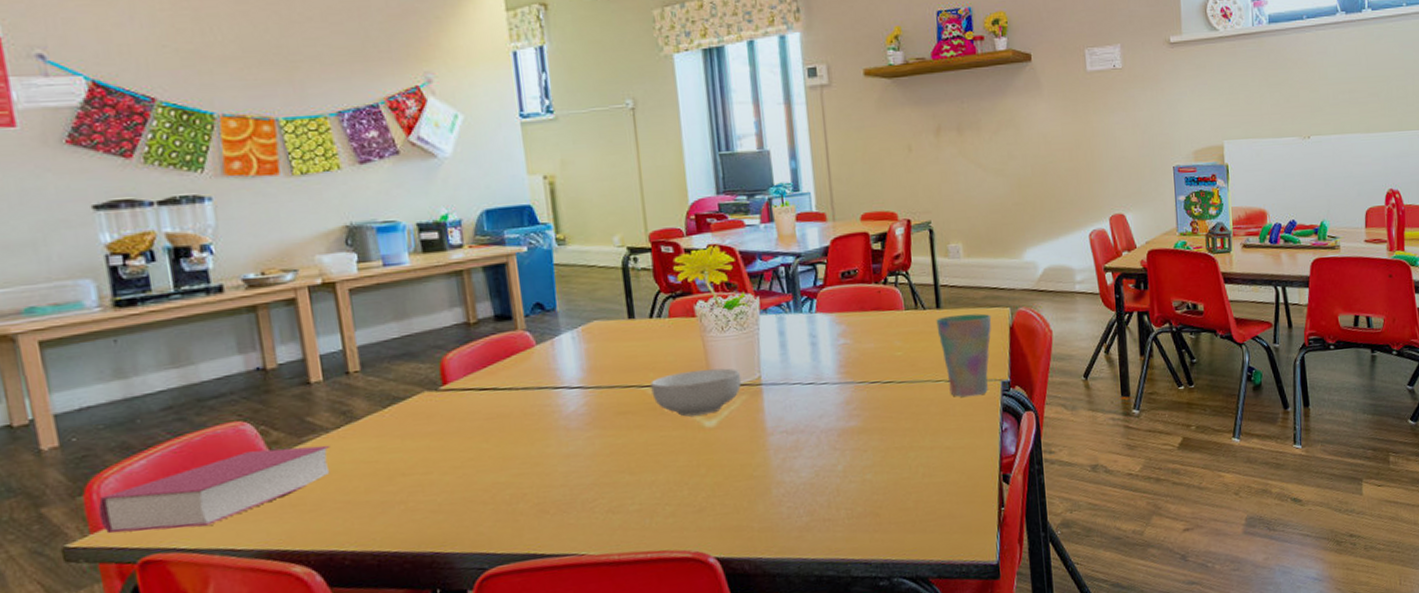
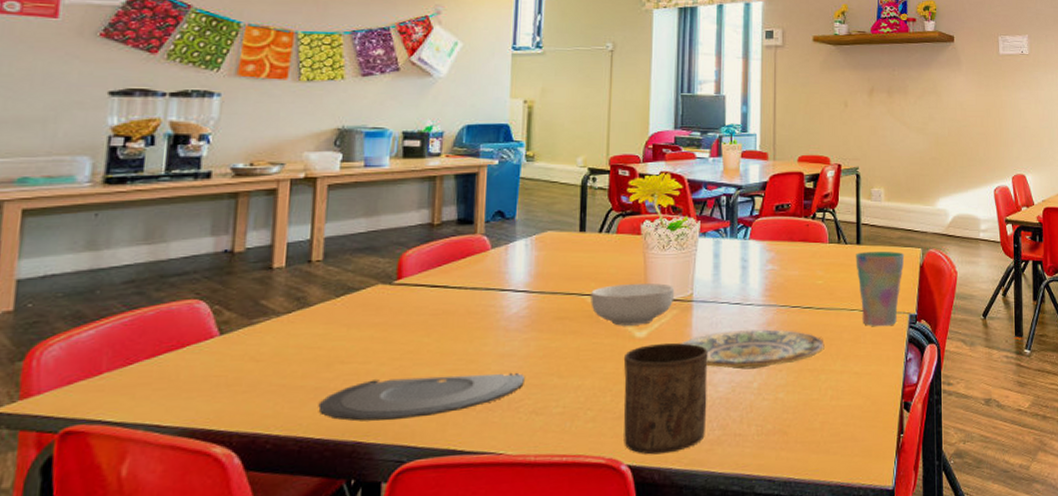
book: present [98,445,331,534] -> none [33,328,278,402]
plate: none [388,472,595,533] -> present [318,372,524,422]
cup: none [695,429,792,546] -> present [623,343,708,455]
plate: none [755,408,911,453] -> present [681,329,824,370]

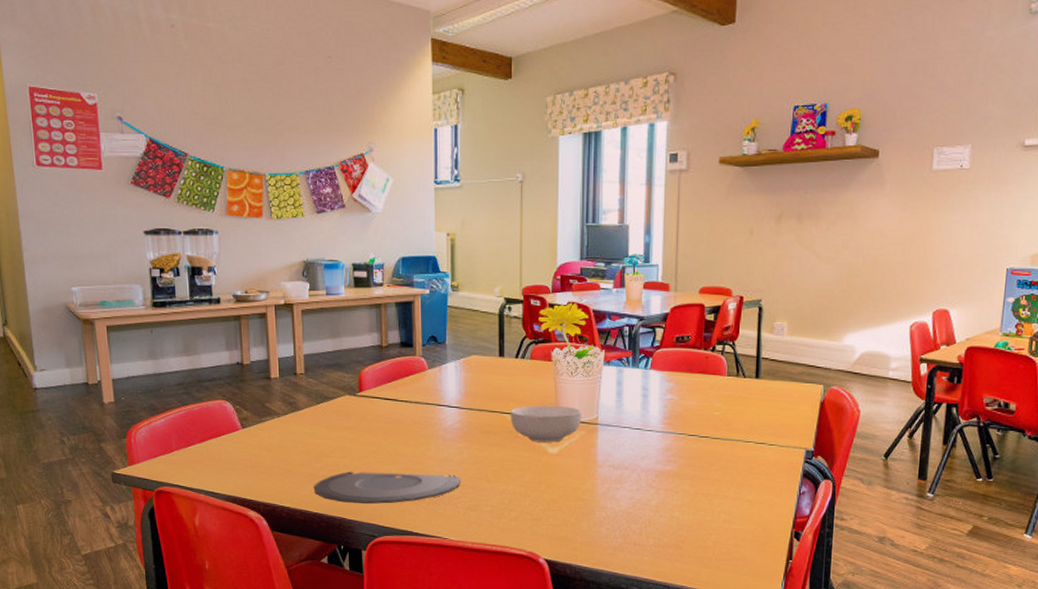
cup: present [623,343,708,455] -> none [539,460,611,553]
plate: present [681,329,824,370] -> none [588,453,719,489]
cup: present [856,251,905,327] -> none [753,386,805,460]

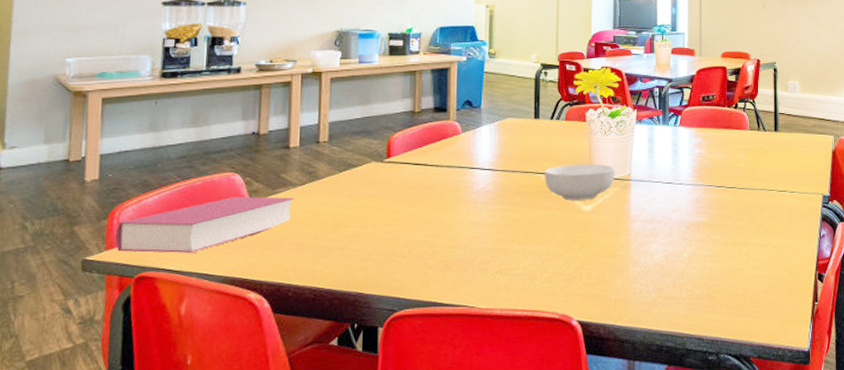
book: none [134,423,280,472] -> present [114,196,295,253]
plate: present [313,471,460,504] -> none [328,238,491,276]

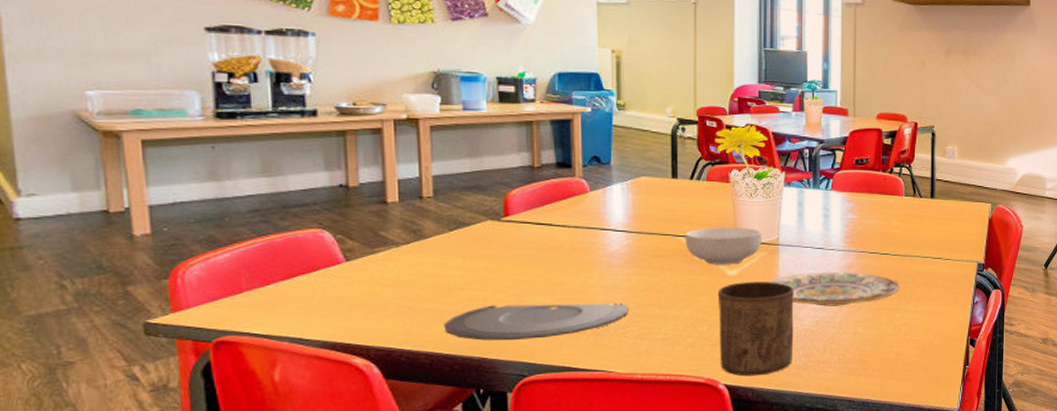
book: present [114,196,295,253] -> none [181,256,399,316]
plate: none [328,238,491,276] -> present [444,302,628,341]
cup: none [573,216,644,313] -> present [717,282,794,377]
plate: none [621,206,746,241] -> present [769,272,900,306]

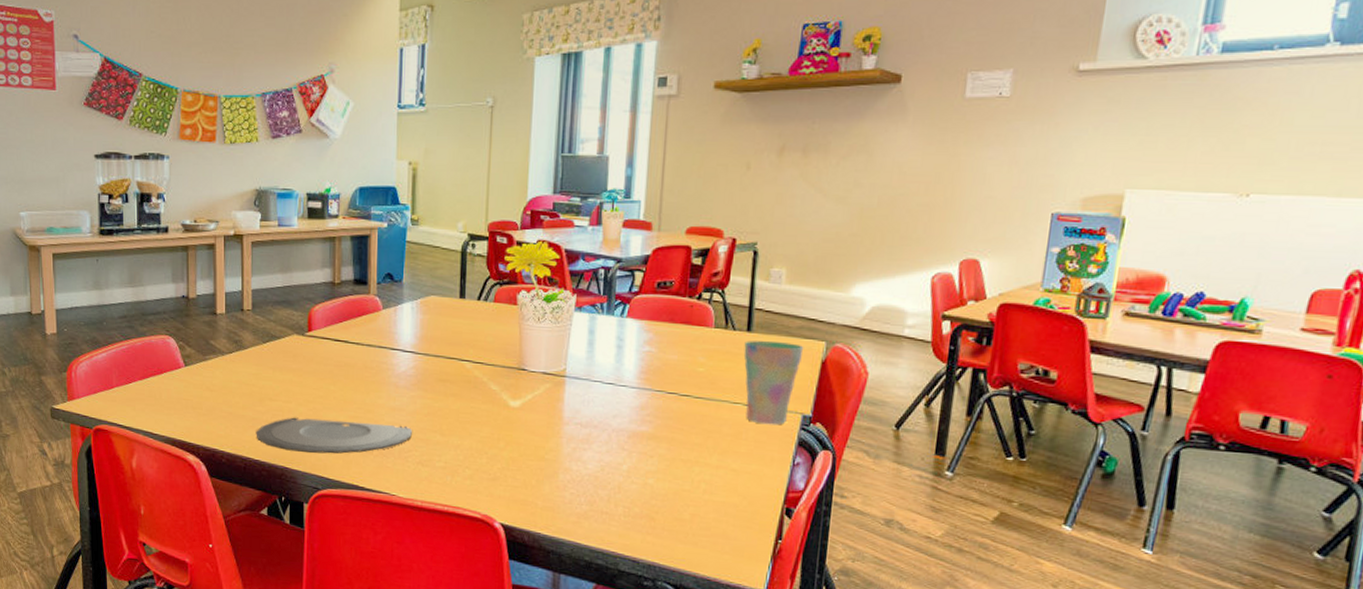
cereal bowl: present [685,228,762,265] -> none [469,353,549,395]
cup: present [717,282,794,377] -> none [497,415,579,519]
plate: present [769,272,900,306] -> none [553,410,701,452]
cup: none [929,205,975,273] -> present [743,340,804,425]

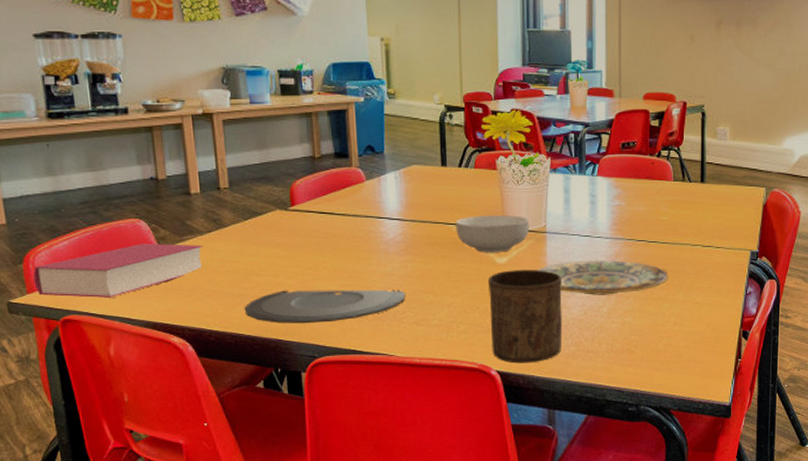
book: none [74,360,224,411] -> present [33,244,204,298]
cereal bowl: none [469,353,549,395] -> present [455,215,530,253]
cup: none [497,415,579,519] -> present [487,270,562,364]
plate: none [553,410,701,452] -> present [537,260,668,295]
cup: present [743,340,804,425] -> none [699,190,748,262]

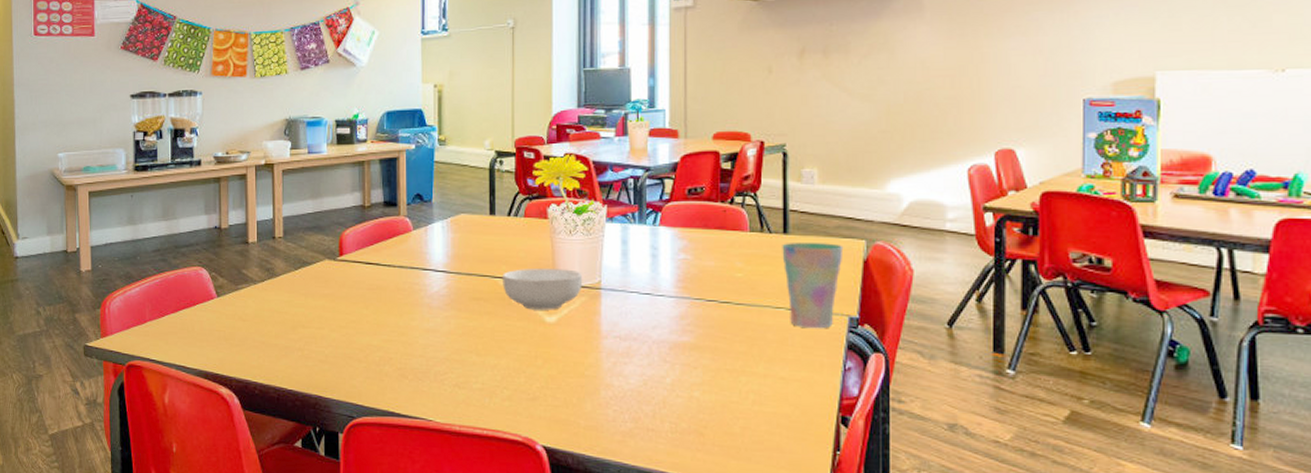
book: present [33,244,204,298] -> none [108,292,256,345]
plate: present [244,289,405,324] -> none [289,344,447,381]
cup: present [487,270,562,364] -> none [535,330,618,440]
plate: present [537,260,668,295] -> none [590,322,745,364]
cup: none [699,190,748,262] -> present [782,243,844,329]

